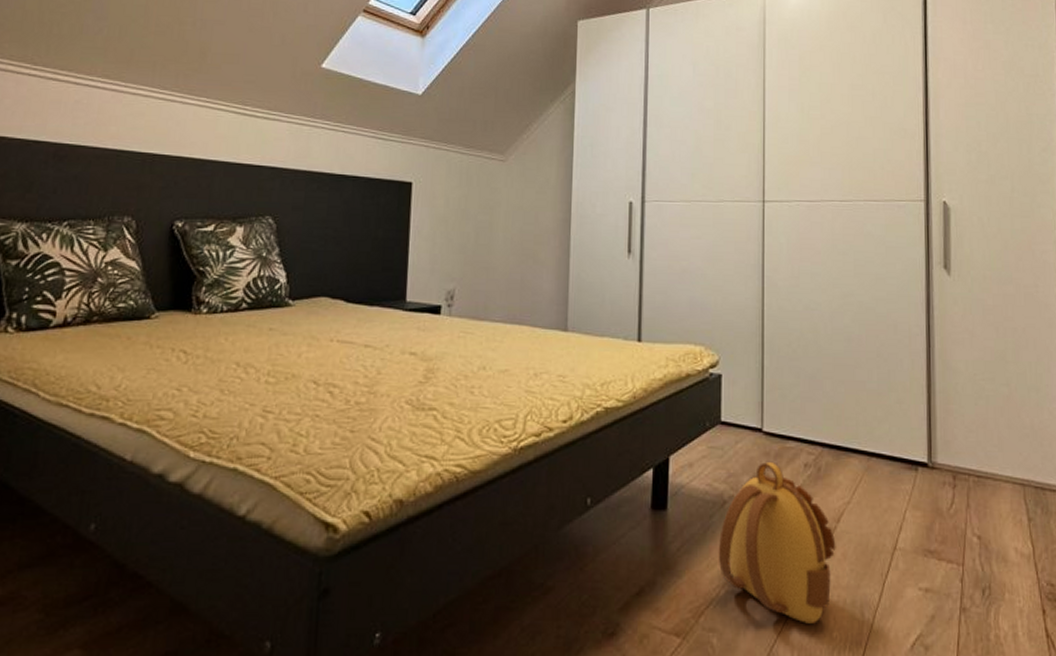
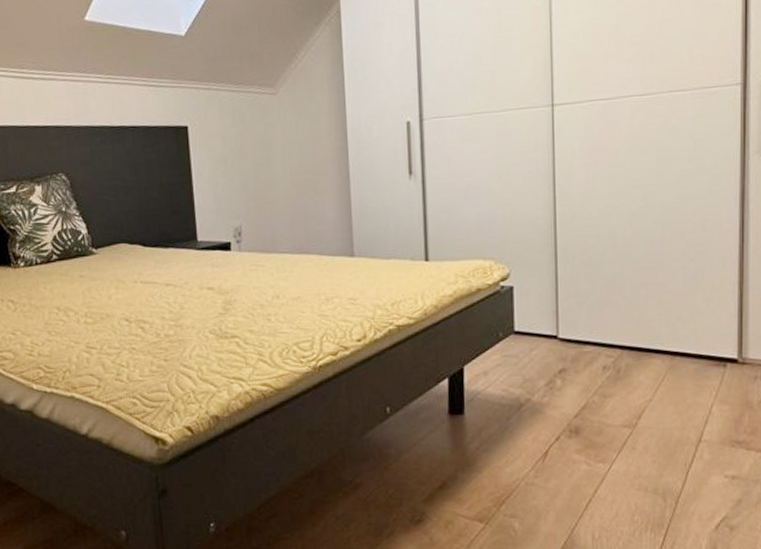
backpack: present [718,461,836,624] -> none [516,365,637,509]

